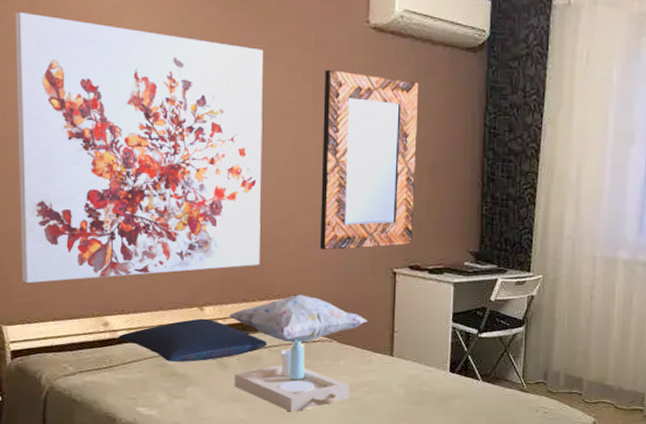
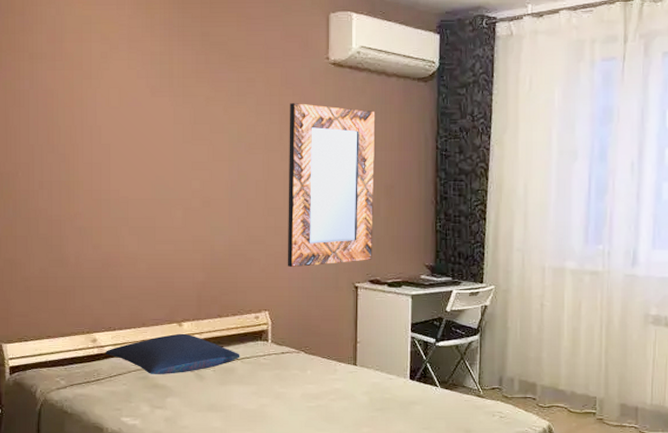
wall art: present [15,12,264,283] -> none [17,63,235,304]
decorative pillow: present [229,295,367,343] -> none [205,309,332,354]
serving tray: present [235,340,350,412] -> none [211,352,317,420]

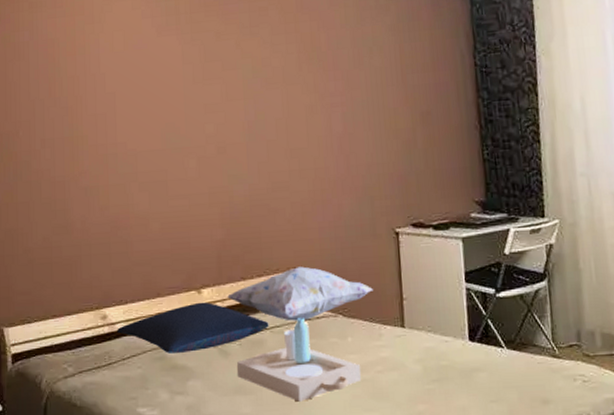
decorative pillow: none [205,309,332,354] -> present [227,266,373,321]
serving tray: none [211,352,317,420] -> present [237,318,361,402]
home mirror: present [287,103,375,268] -> none [307,28,413,216]

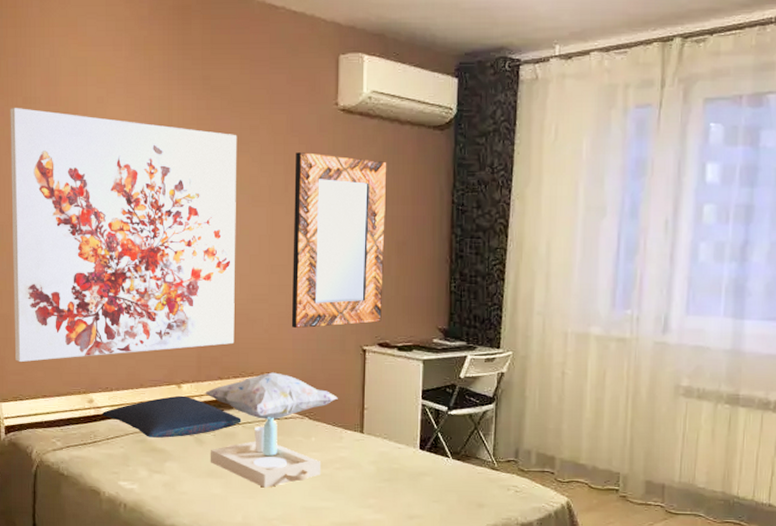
wall art: none [16,13,256,280] -> present [10,108,237,362]
home mirror: none [307,28,413,216] -> present [291,152,387,329]

